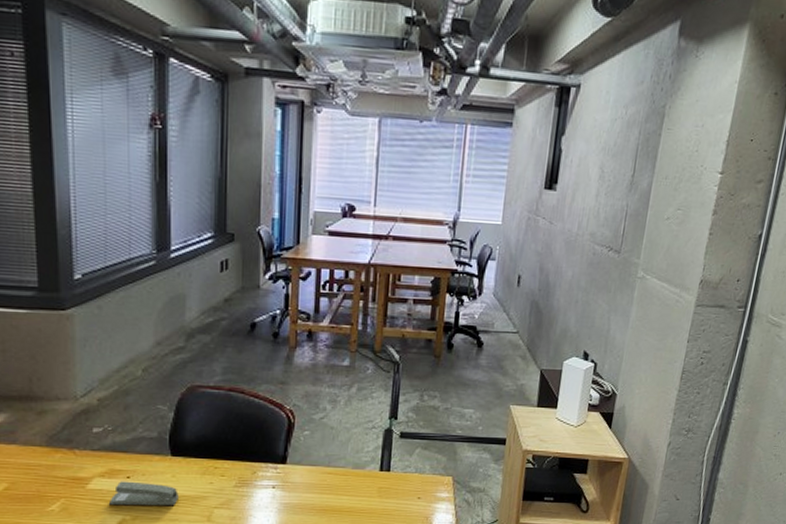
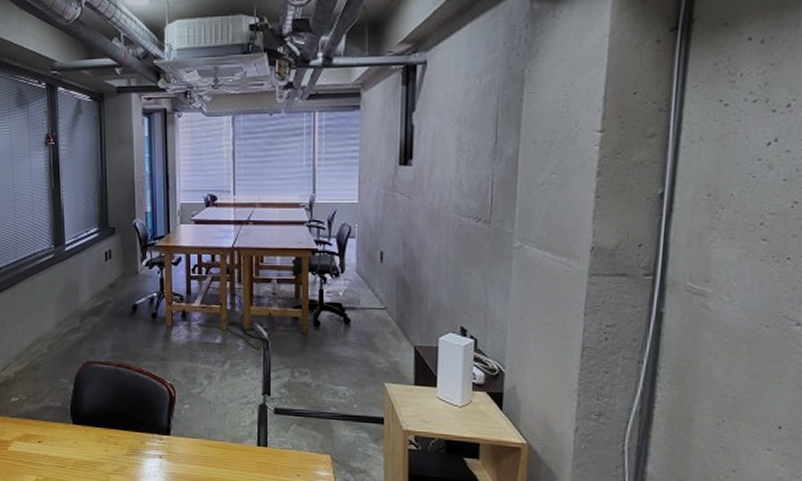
stapler: present [109,481,178,505] -> none [26,445,80,469]

